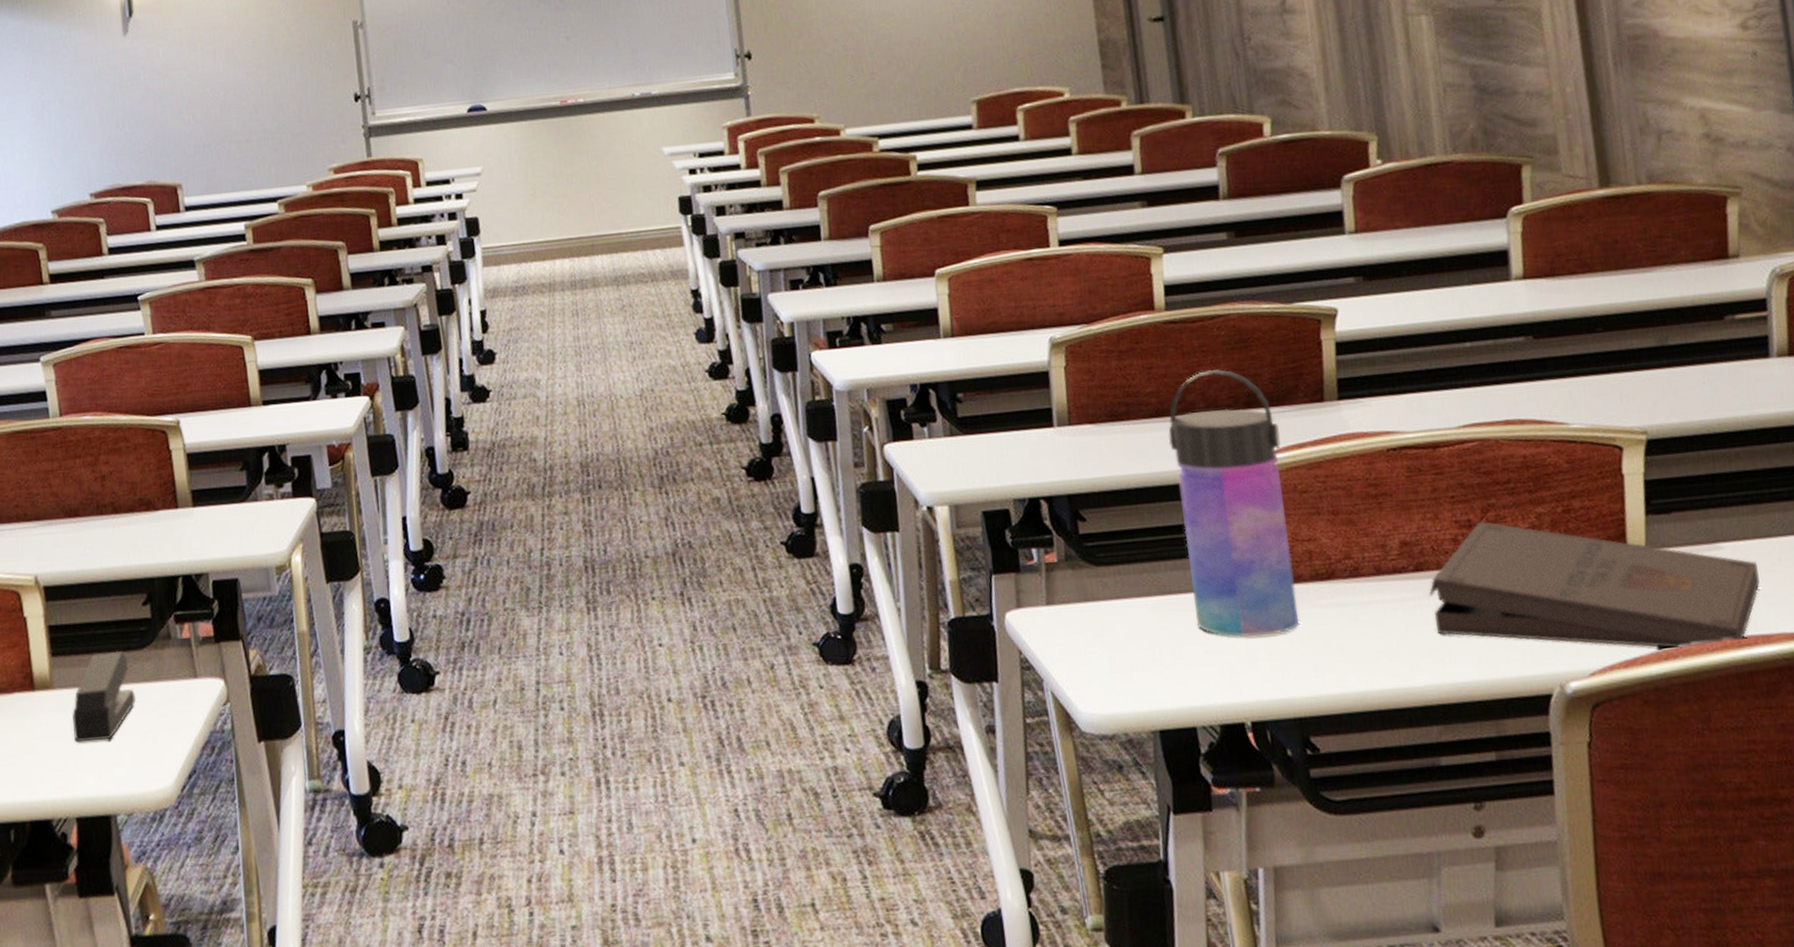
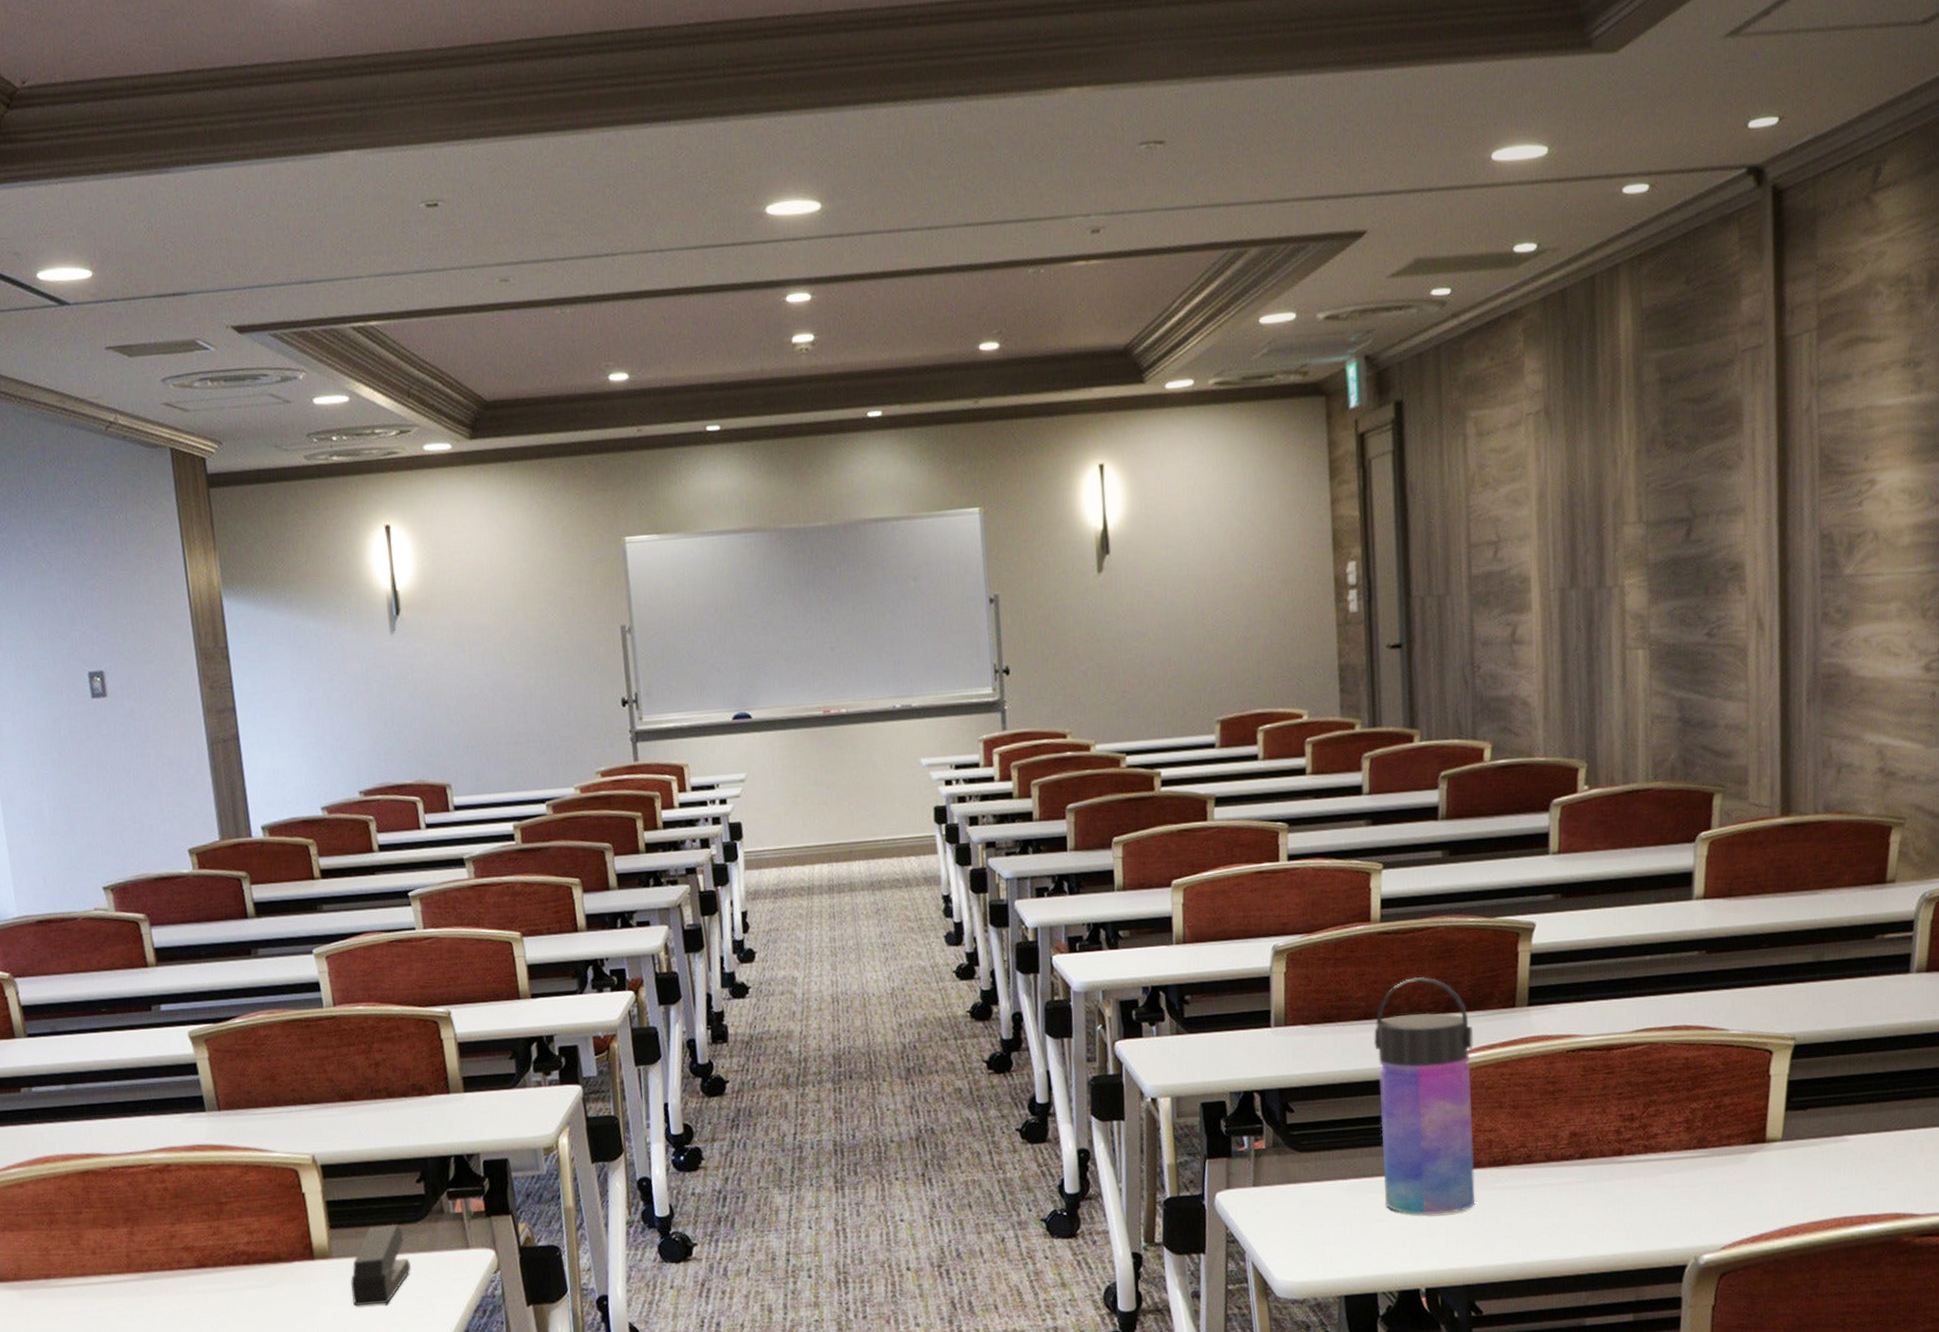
pizza box: present [1429,521,1760,649] -> none [1591,1115,1875,1226]

